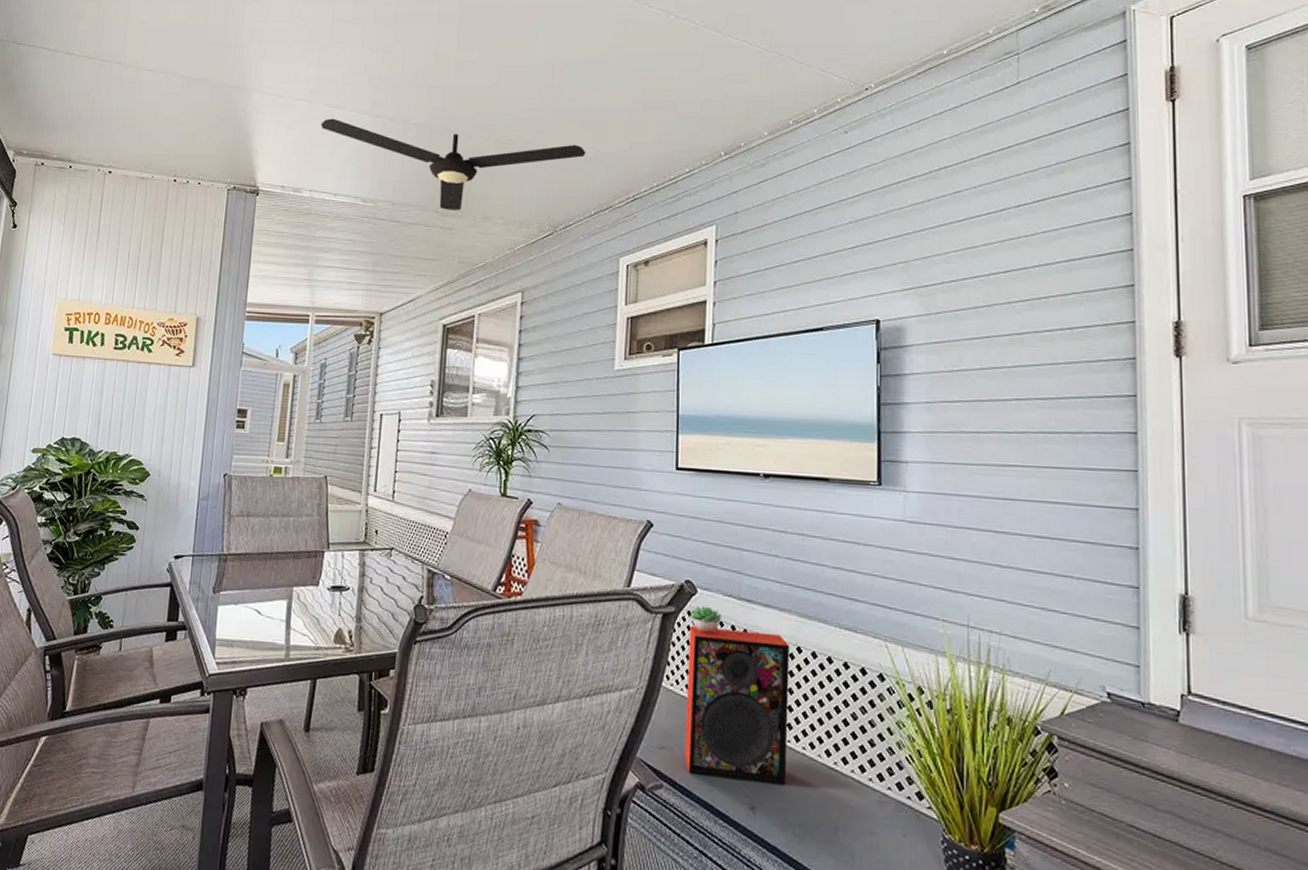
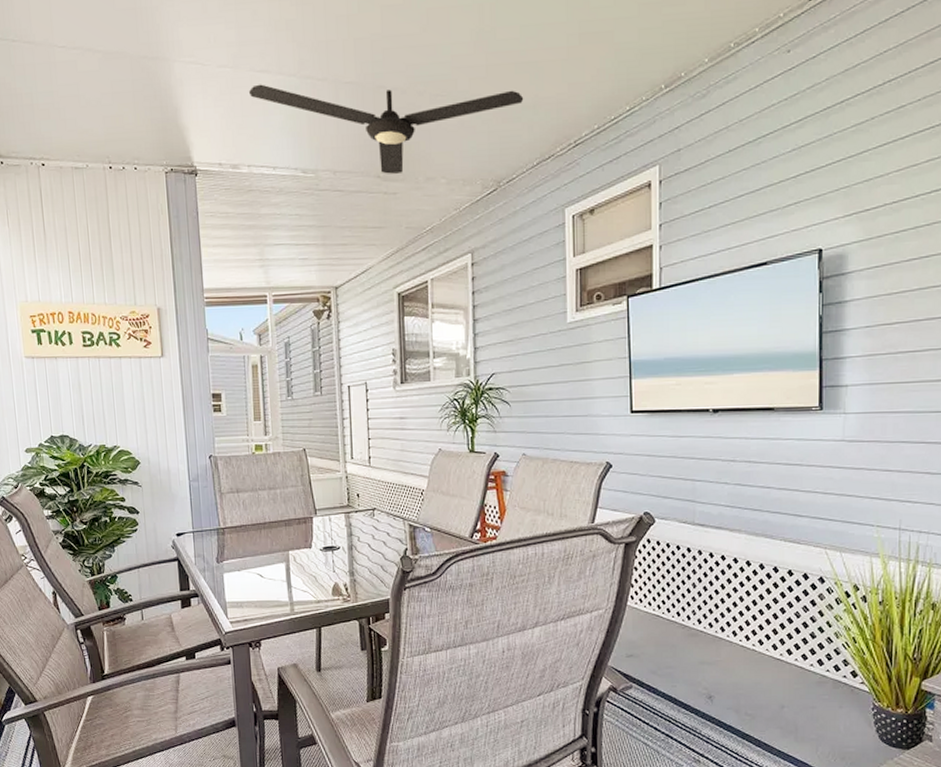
speaker: present [685,625,790,786] -> none [650,551,740,677]
succulent plant: present [690,606,723,633] -> none [649,533,679,556]

